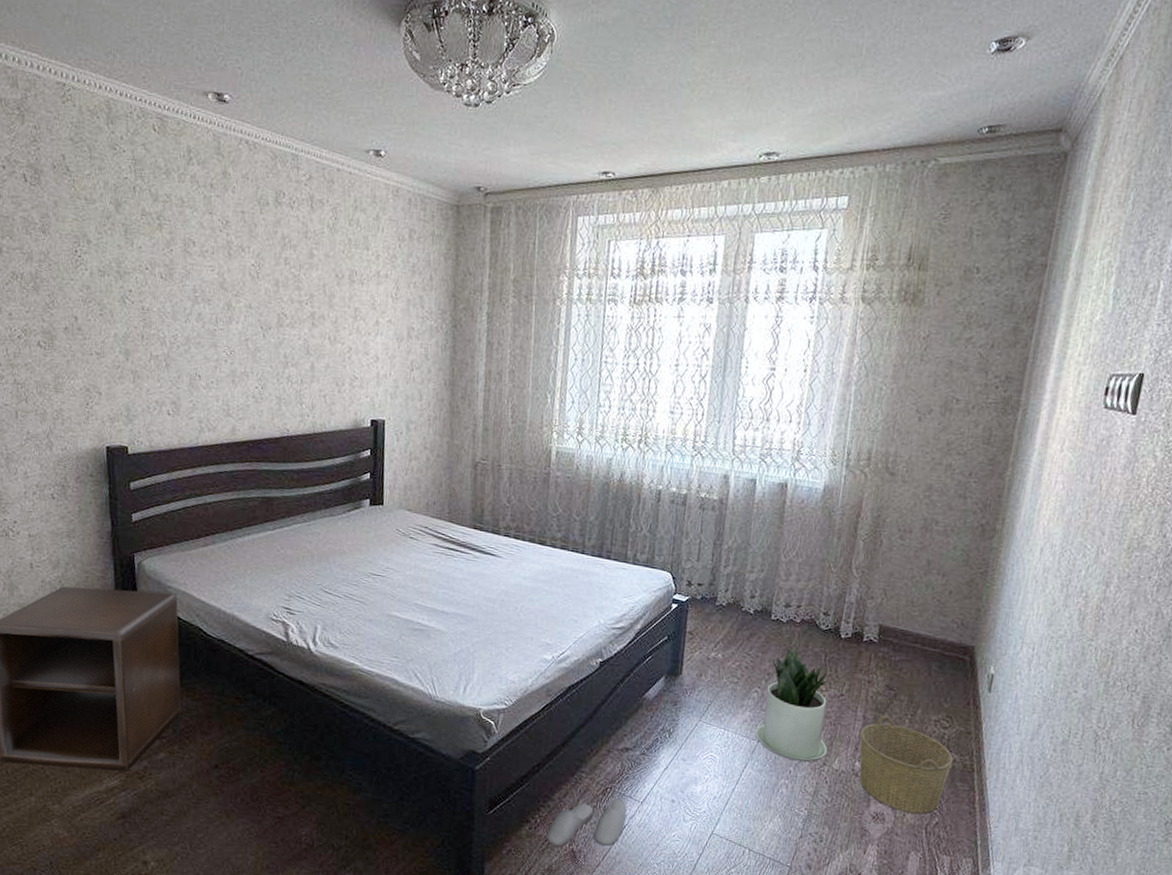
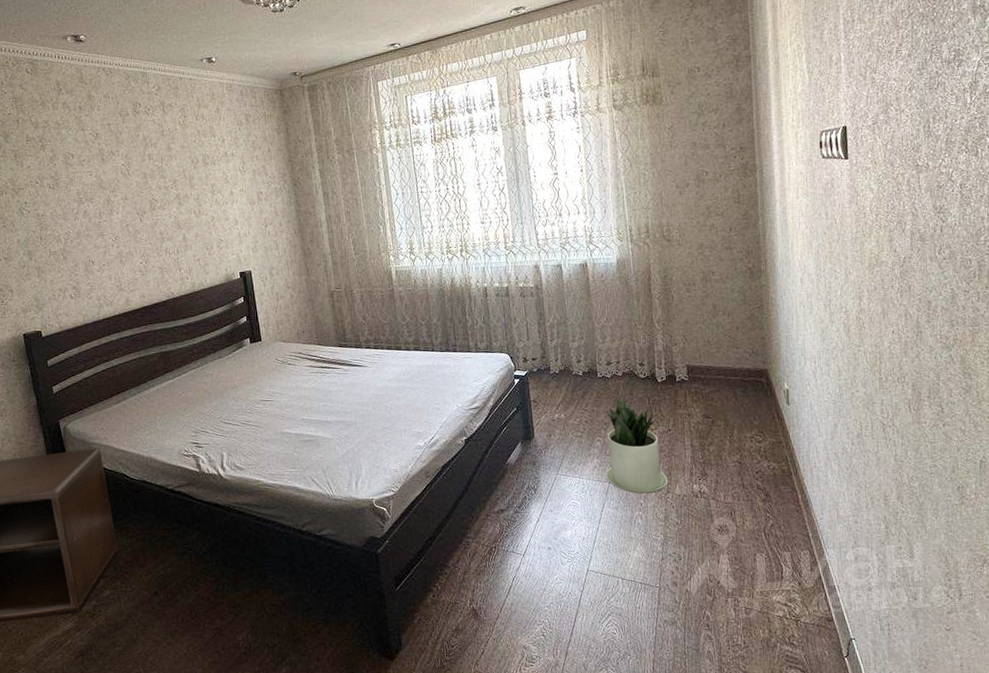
slippers: present [546,798,627,847] -> none [448,555,513,608]
basket: present [859,715,954,815] -> none [691,440,773,521]

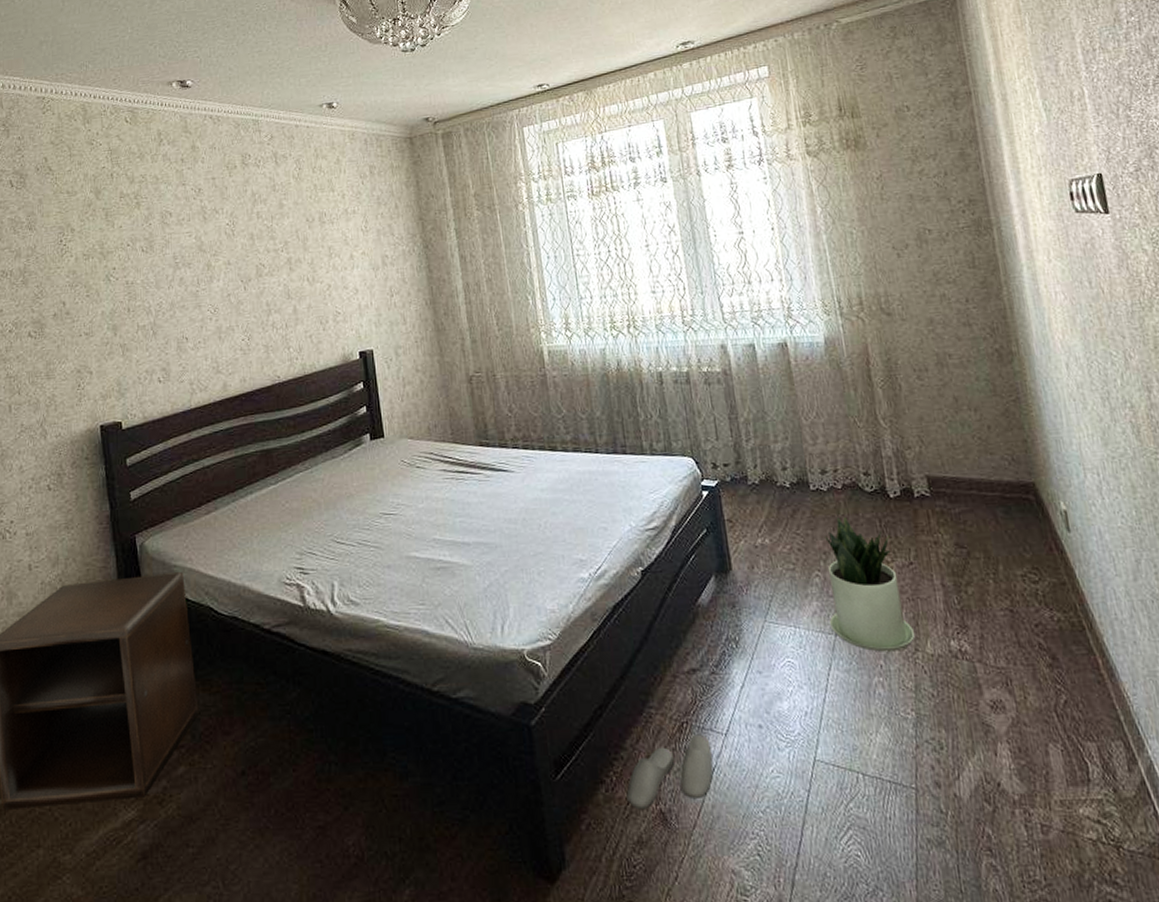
slippers: none [448,555,513,608] -> present [626,734,713,810]

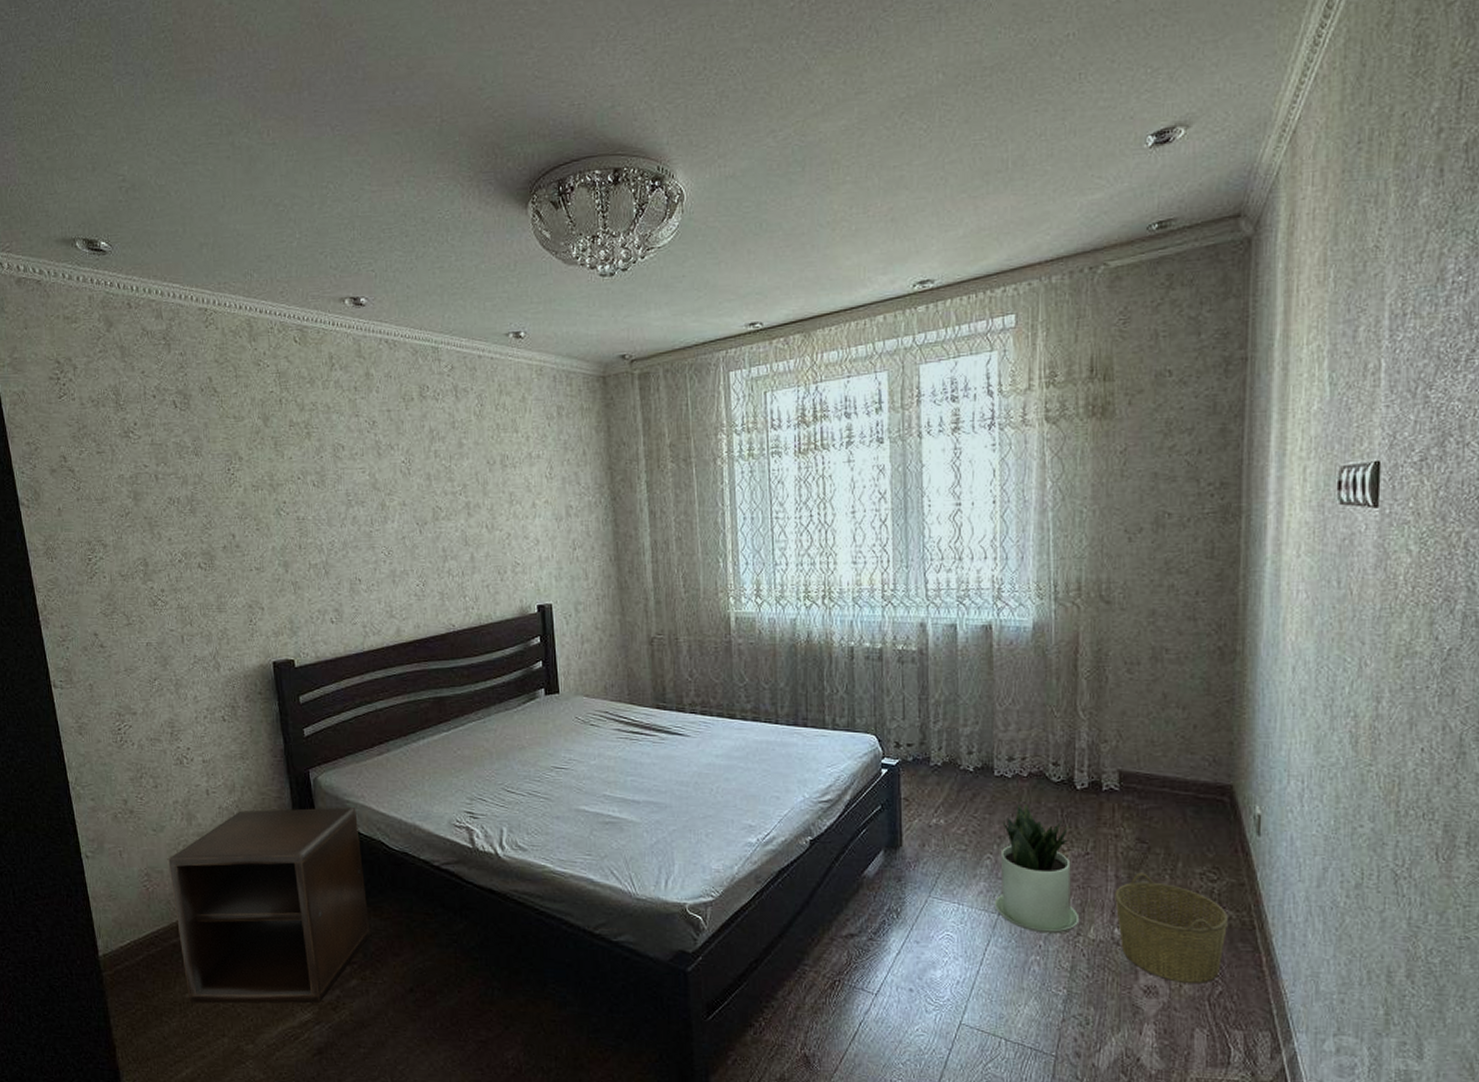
slippers: present [626,734,713,810] -> none [773,992,860,1052]
basket: none [944,579,1061,694] -> present [1114,872,1229,984]

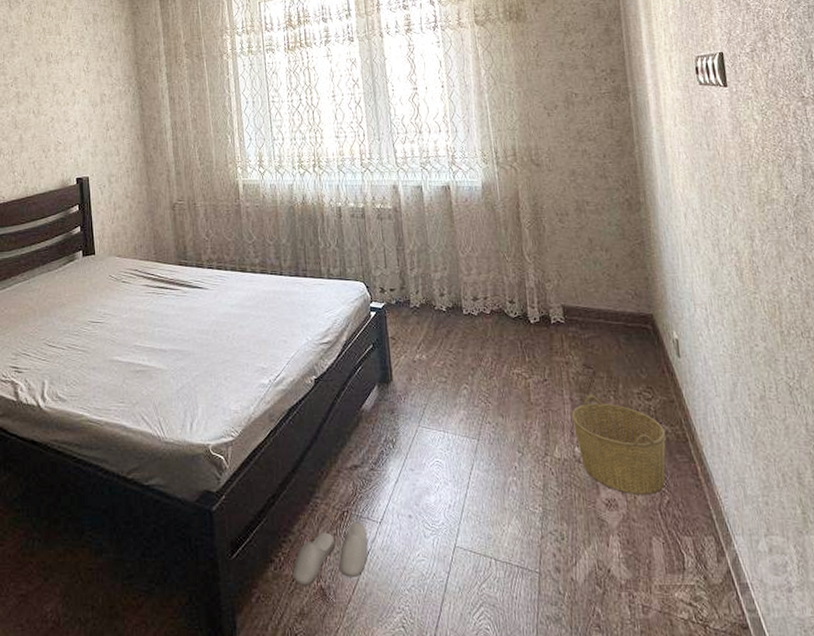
slippers: none [773,992,860,1052] -> present [292,522,368,586]
planter: present [995,805,1080,934] -> none [473,339,546,455]

